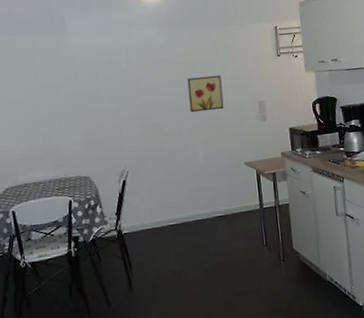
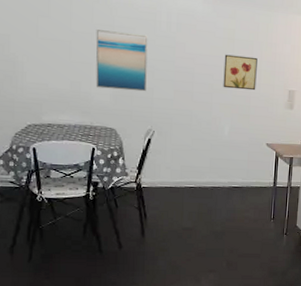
wall art: none [60,76,115,138] -> present [95,29,148,92]

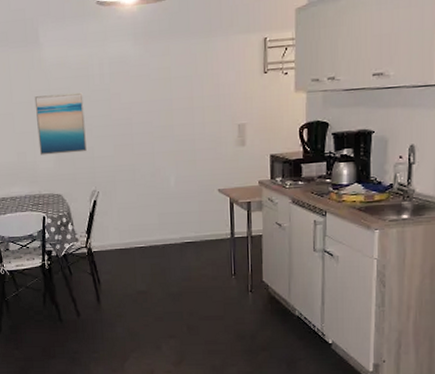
wall art: present [223,54,258,91] -> none [162,93,200,134]

